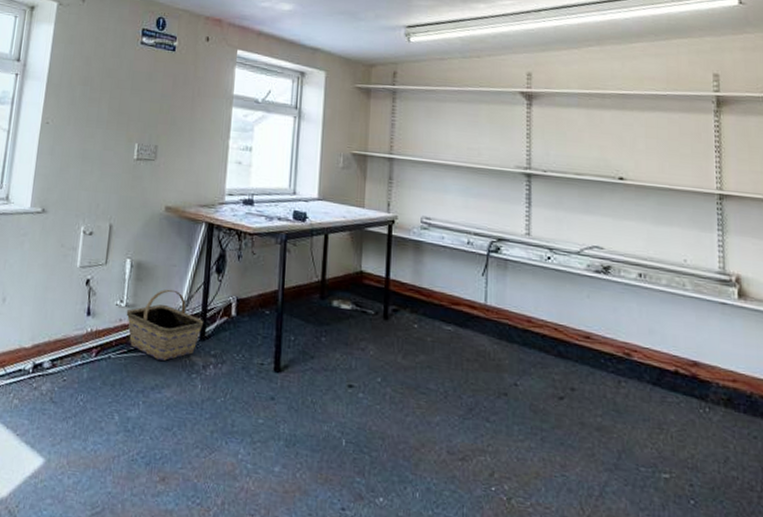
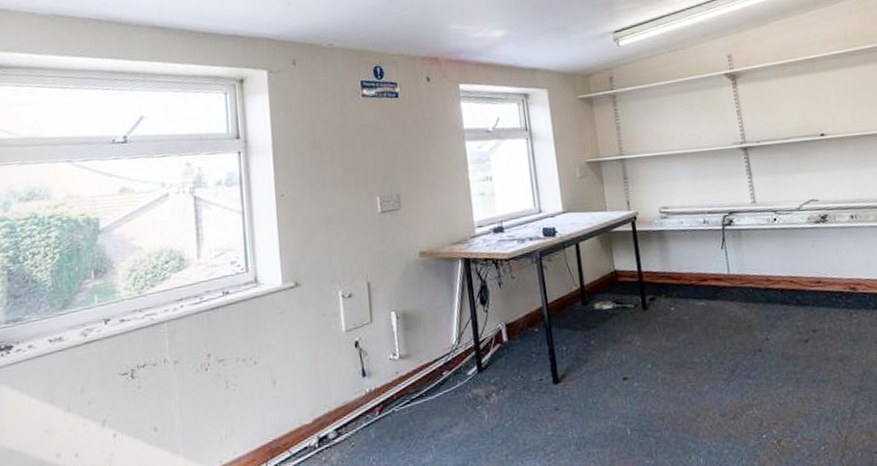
basket: present [126,289,203,361] -> none [401,330,478,402]

